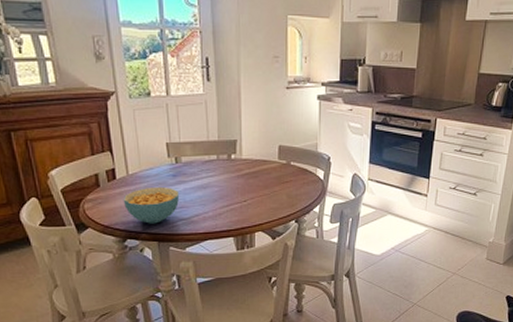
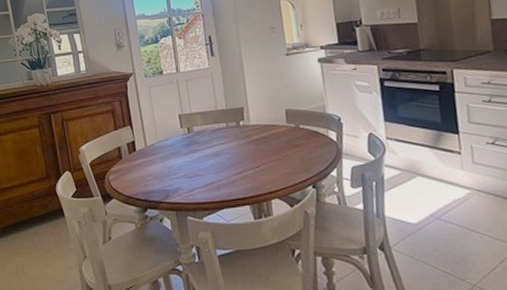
cereal bowl: present [123,186,179,224] -> none [142,156,193,193]

